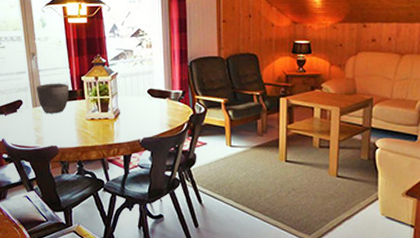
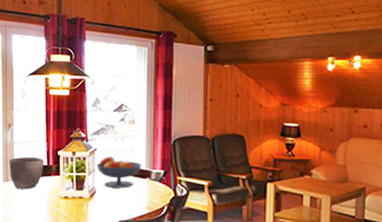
fruit bowl: none [119,80,161,109] -> present [96,156,142,188]

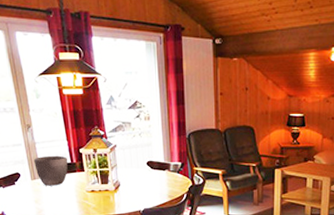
fruit bowl: present [96,156,142,188] -> none [118,152,161,180]

